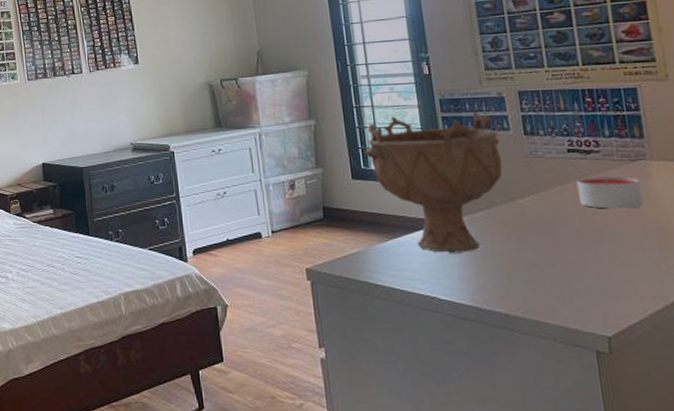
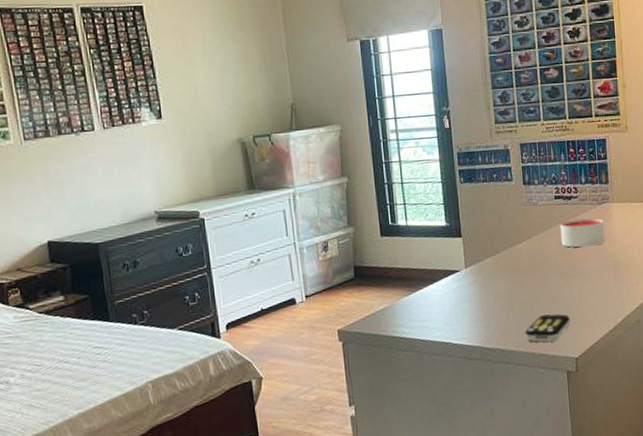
decorative bowl: present [364,111,503,253] -> none [392,163,506,300]
remote control: none [533,281,598,313] -> present [525,314,570,342]

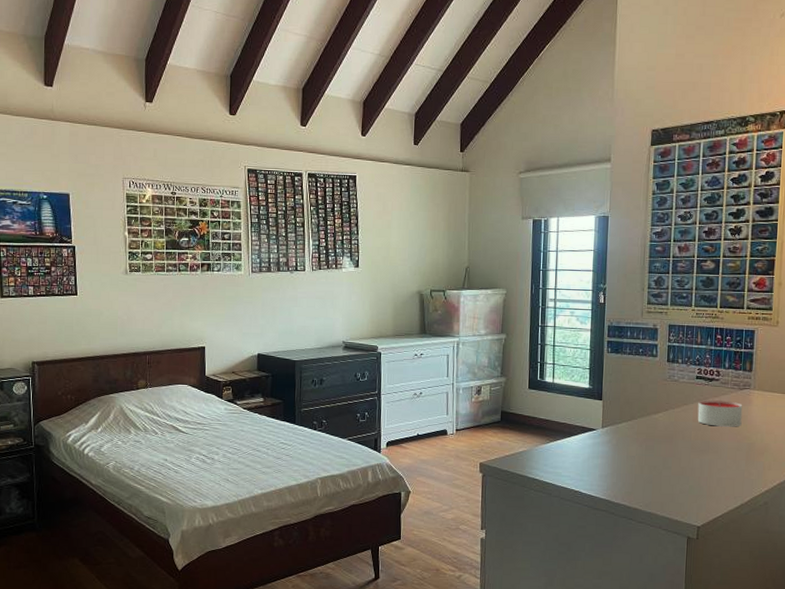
remote control: present [525,314,570,342] -> none [650,482,697,507]

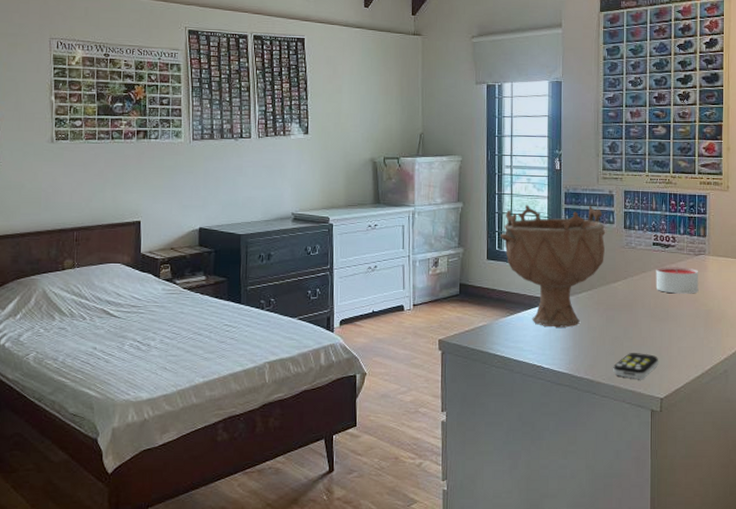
decorative bowl: none [542,337,648,456] -> present [500,204,606,328]
remote control: none [650,482,697,507] -> present [613,353,658,379]

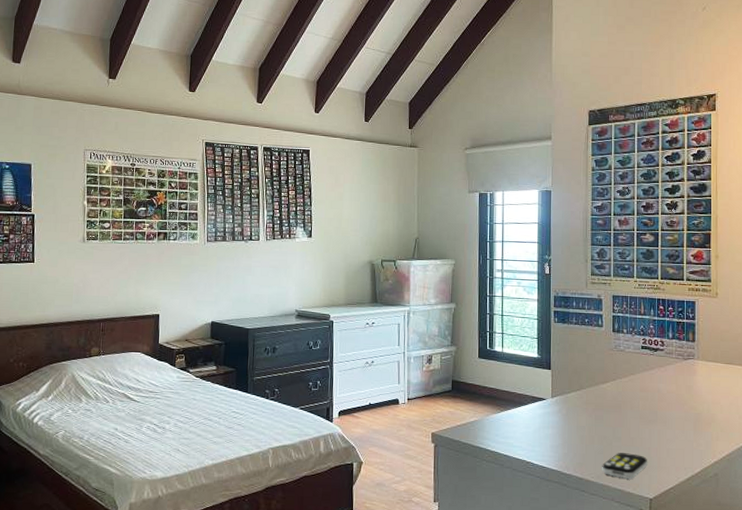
decorative bowl: present [500,204,606,328] -> none [491,307,595,426]
candle: present [656,267,699,294] -> none [644,370,688,397]

